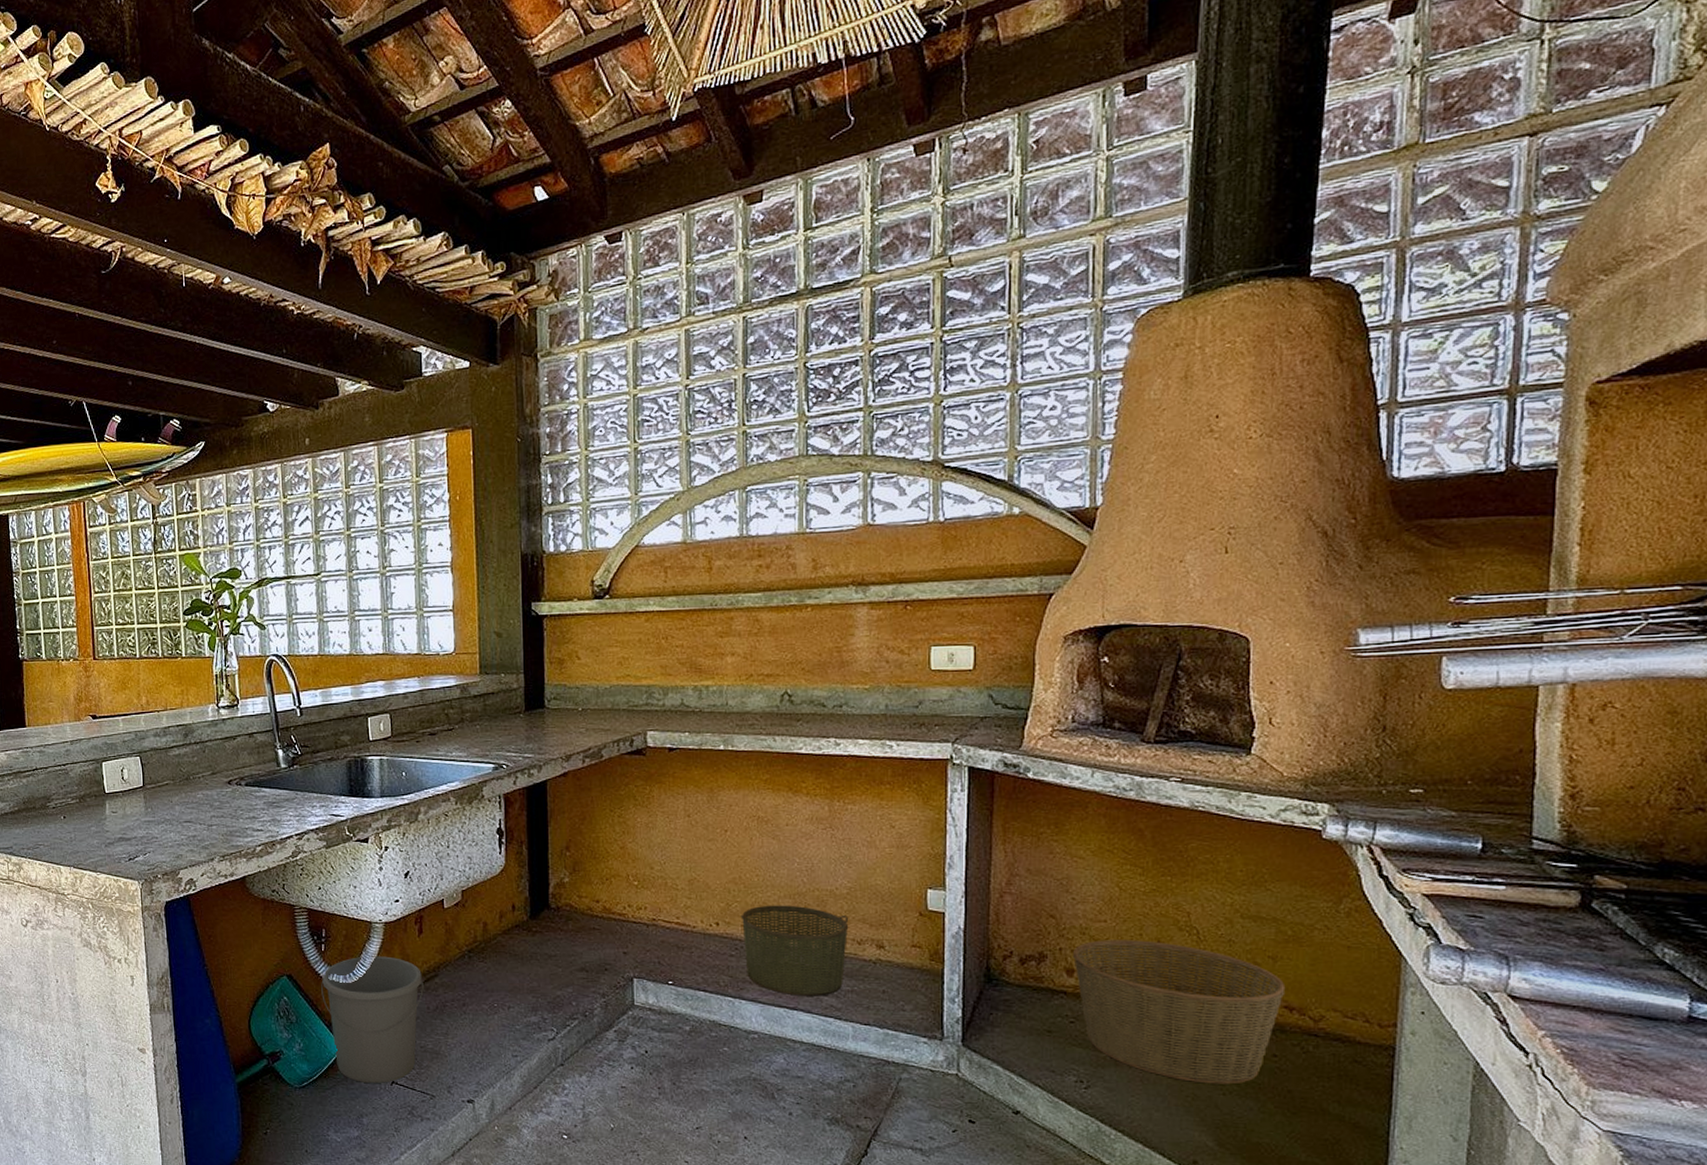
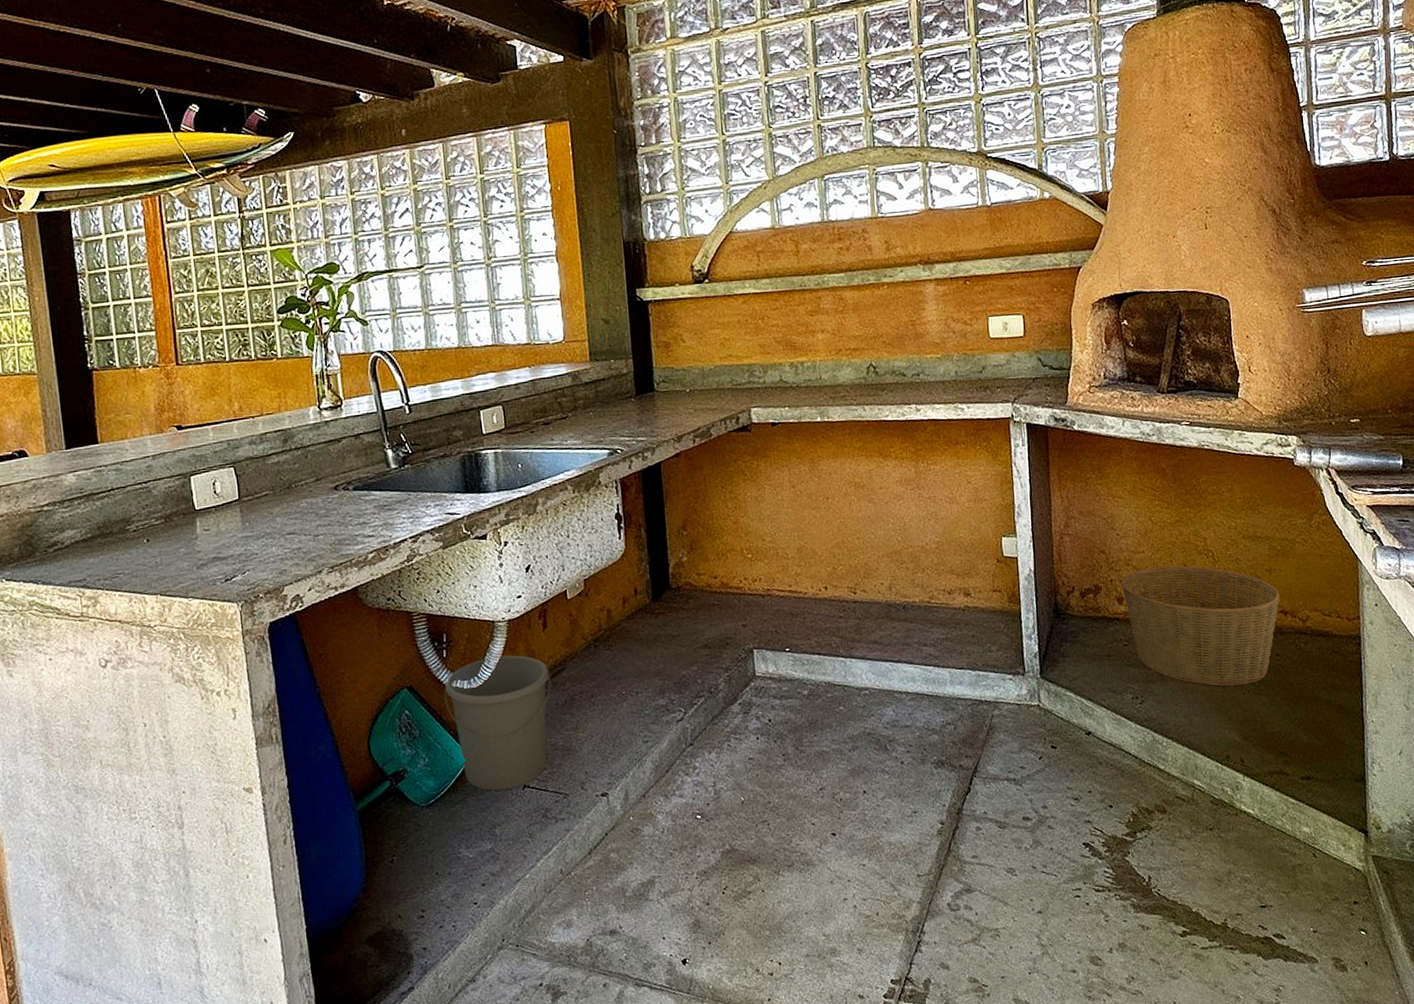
basket: present [740,905,849,996] -> none [846,563,940,649]

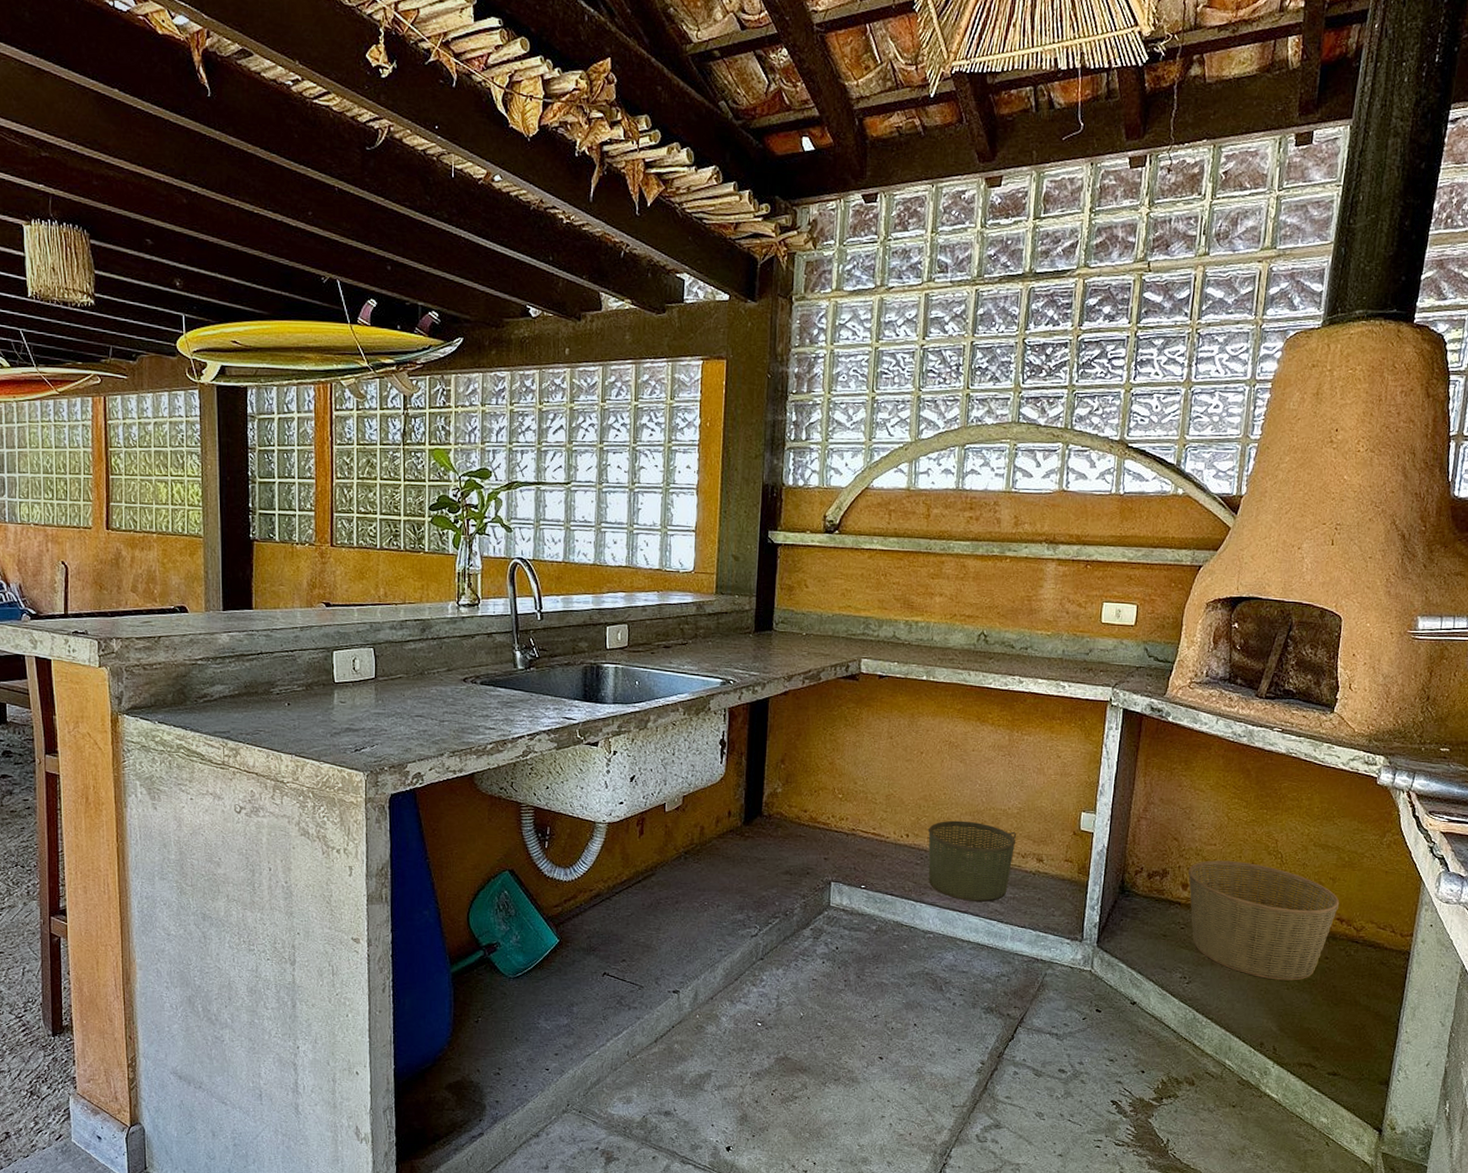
bucket: present [444,655,551,792] -> none [542,854,640,975]
basket: none [846,563,940,649] -> present [927,820,1017,902]

